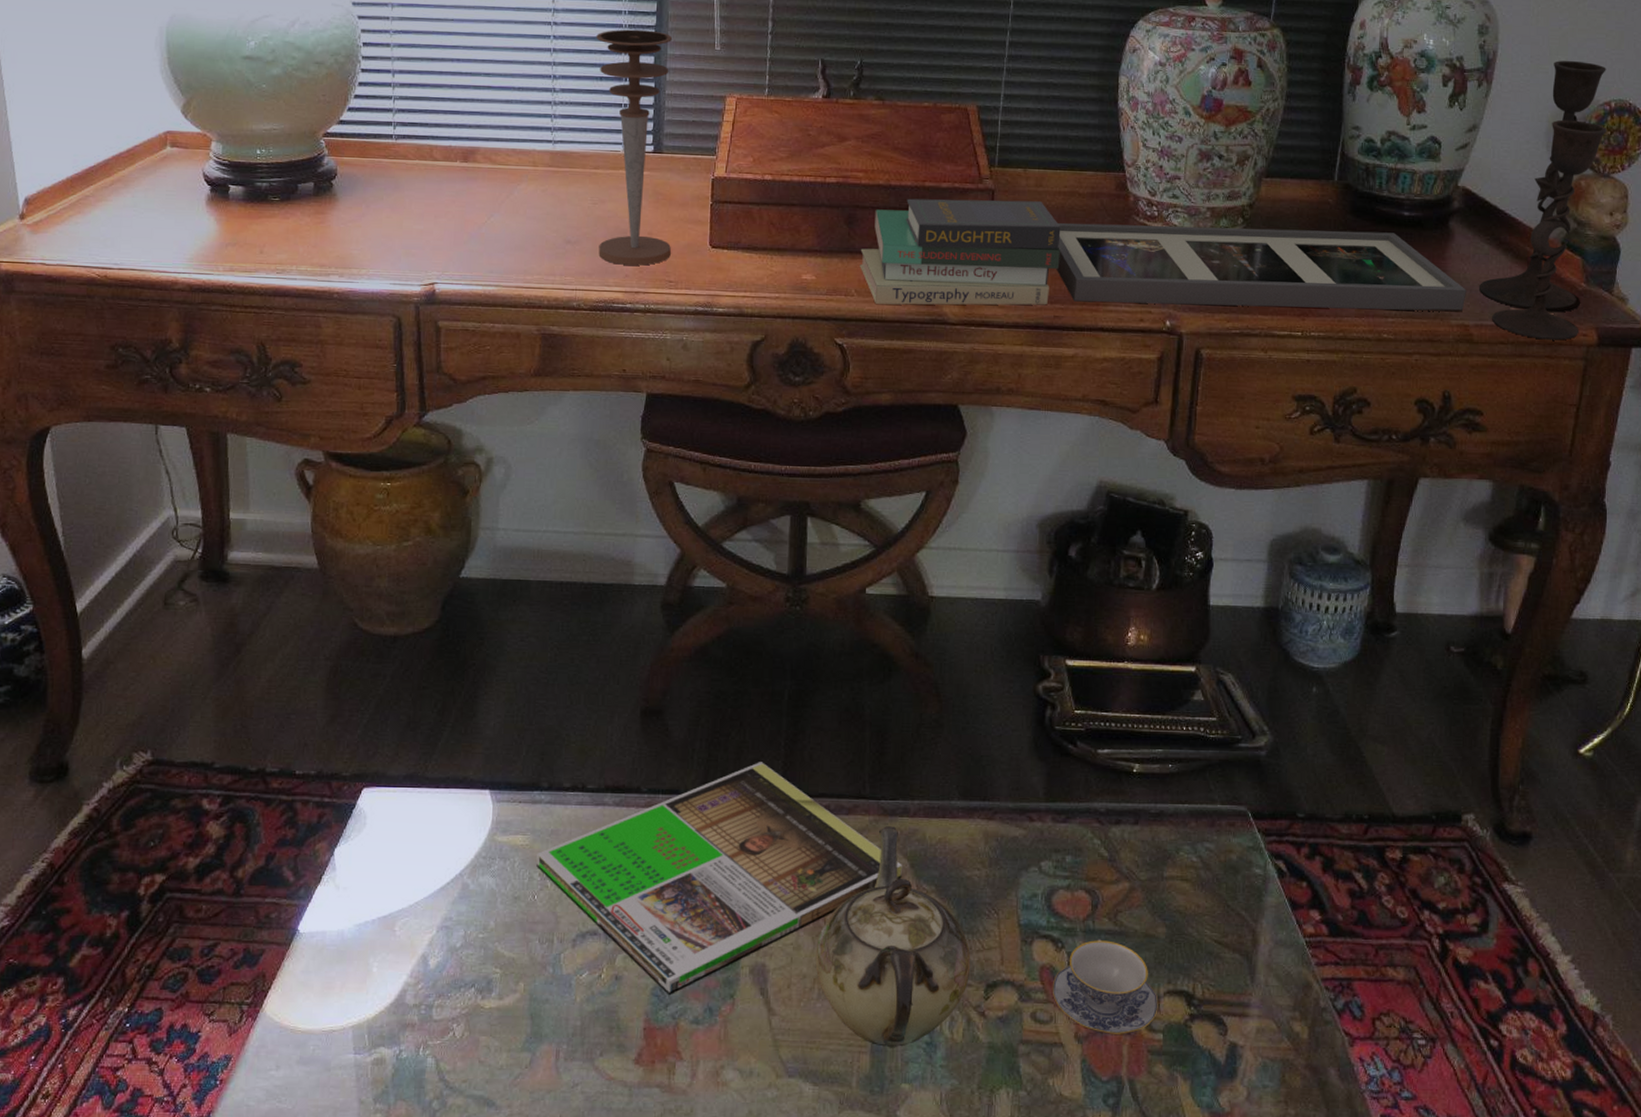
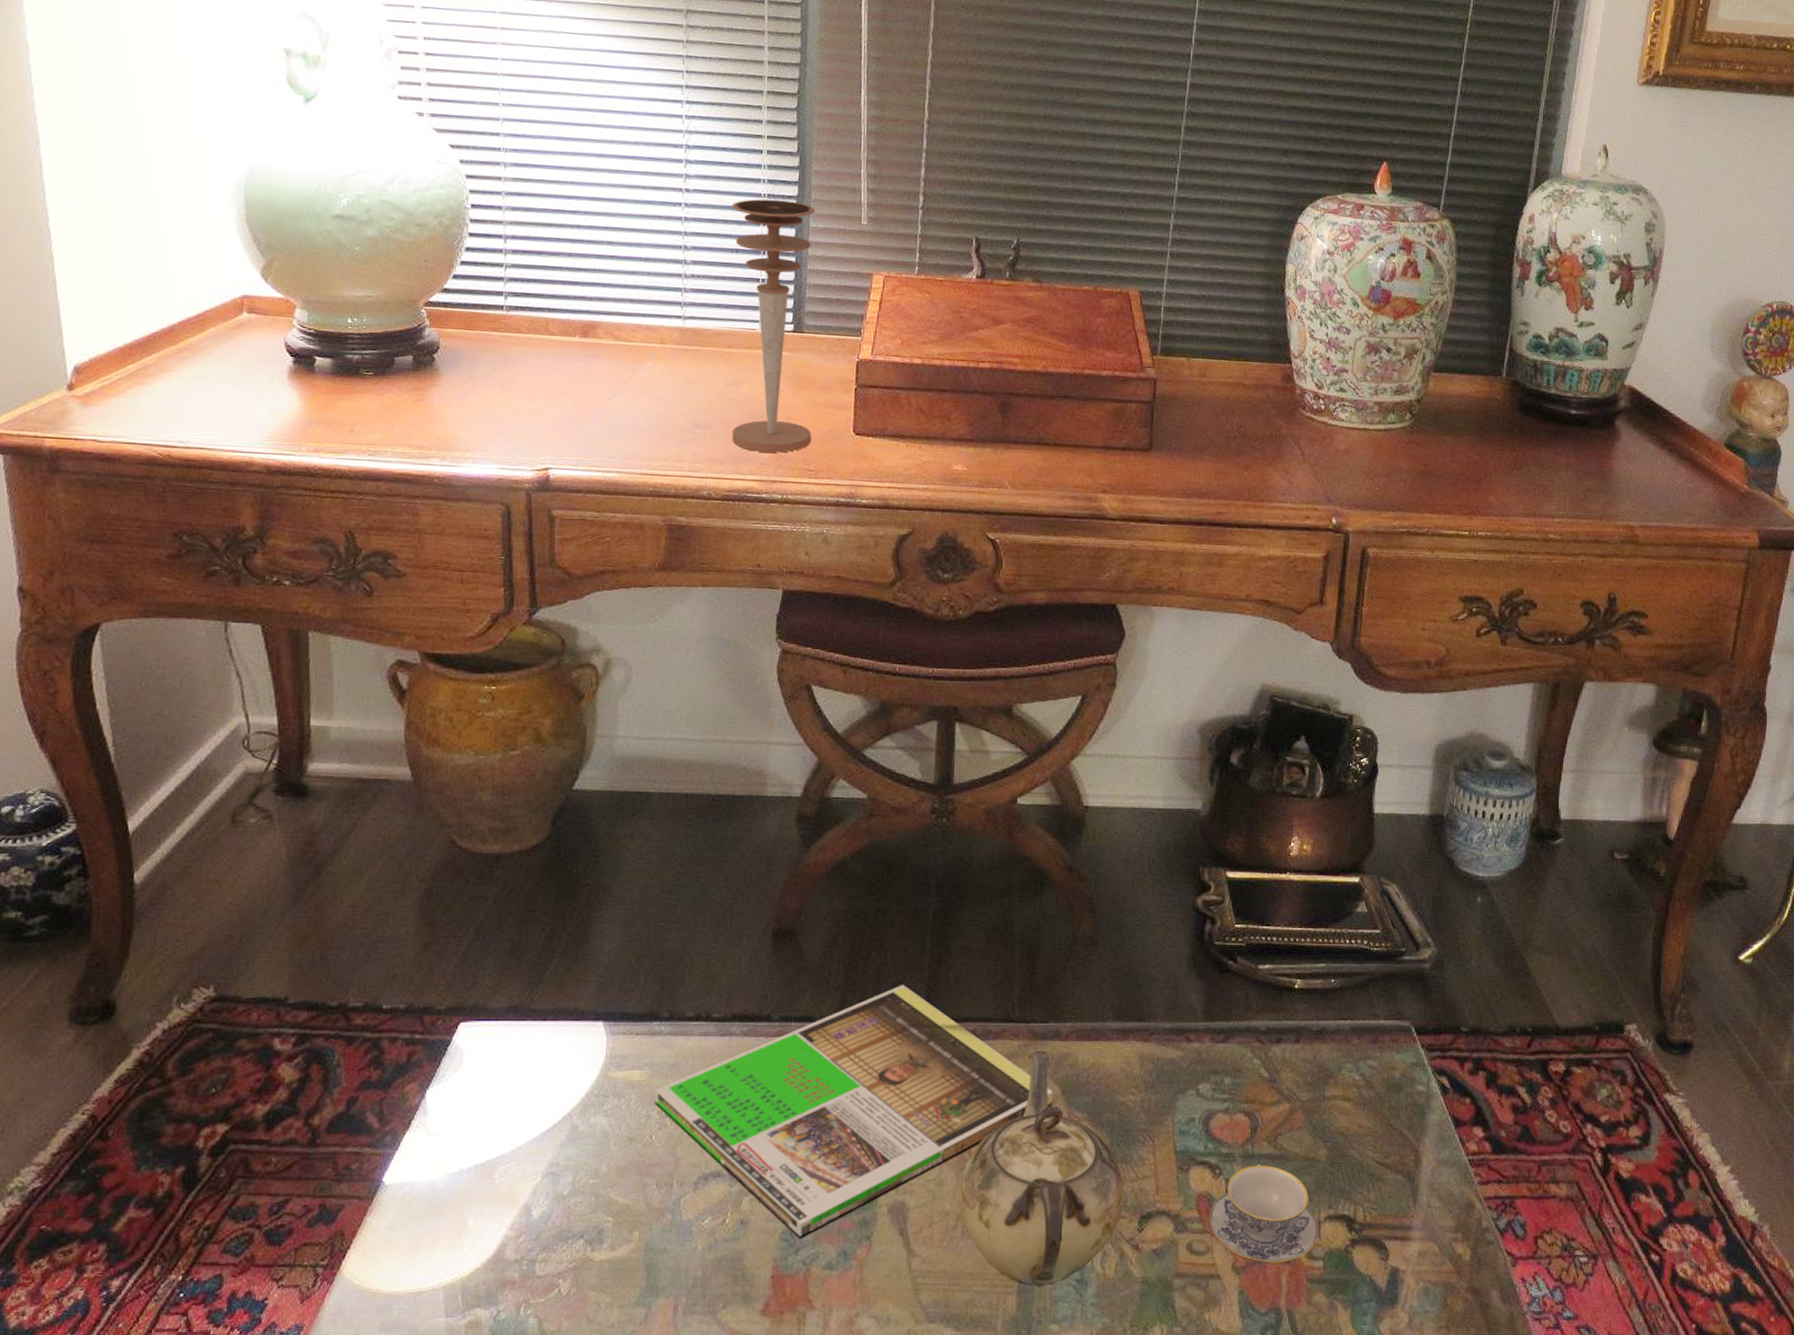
books: present [859,198,1061,305] -> none [1014,386,1225,501]
photo frame: present [1056,222,1466,312] -> none [1220,414,1632,513]
candlestick: present [1479,61,1607,341] -> none [1645,261,1769,543]

